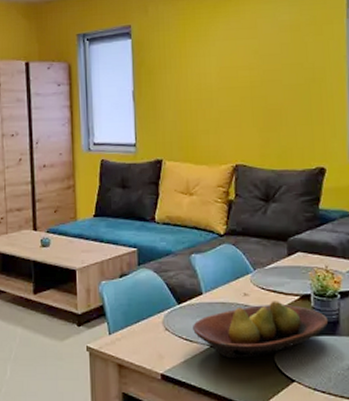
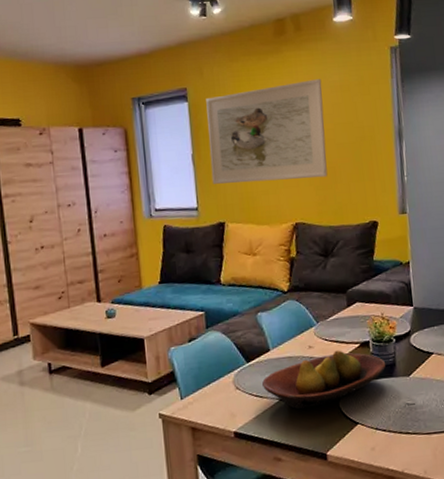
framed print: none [149,18,272,122] -> present [206,79,328,184]

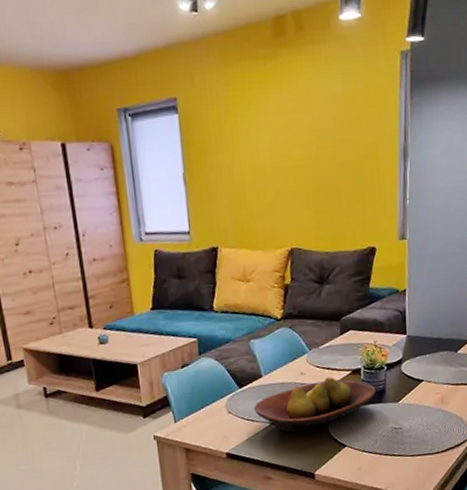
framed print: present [206,79,328,184] -> none [197,88,326,206]

